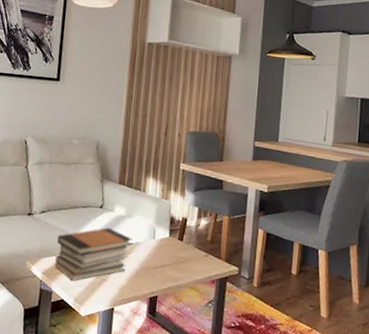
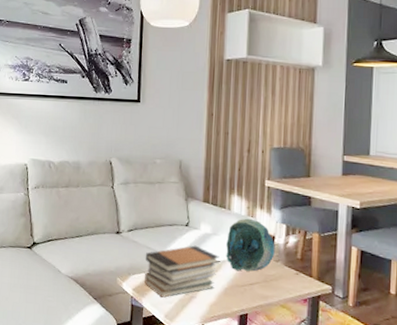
decorative bowl: none [138,200,187,254] -> present [226,218,275,272]

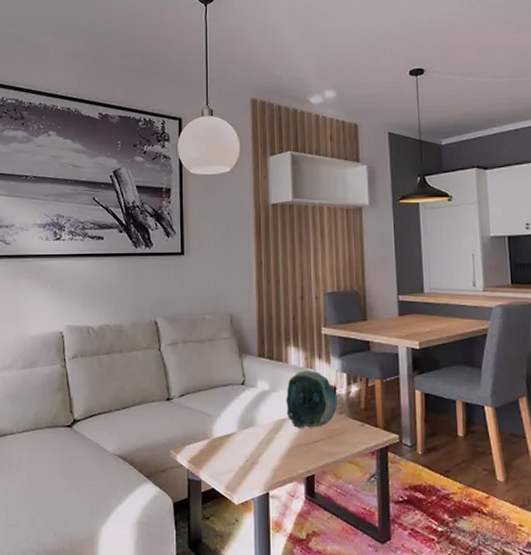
book stack: present [144,245,220,298] -> none [199,405,280,467]

